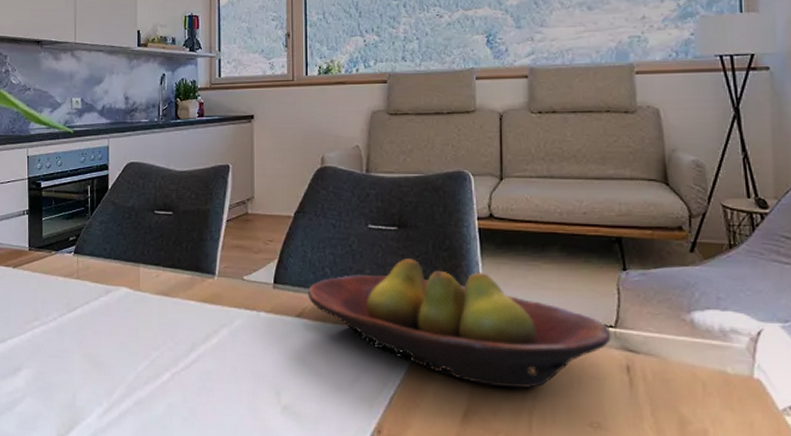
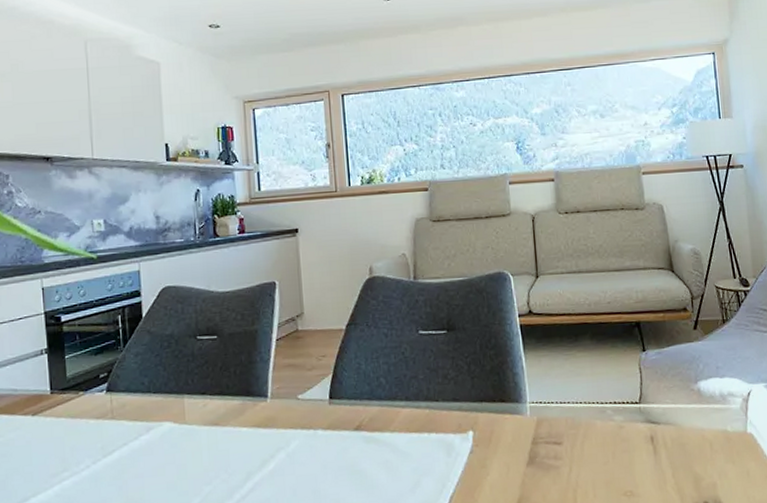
fruit bowl: present [307,257,611,389] -> none [364,359,637,472]

